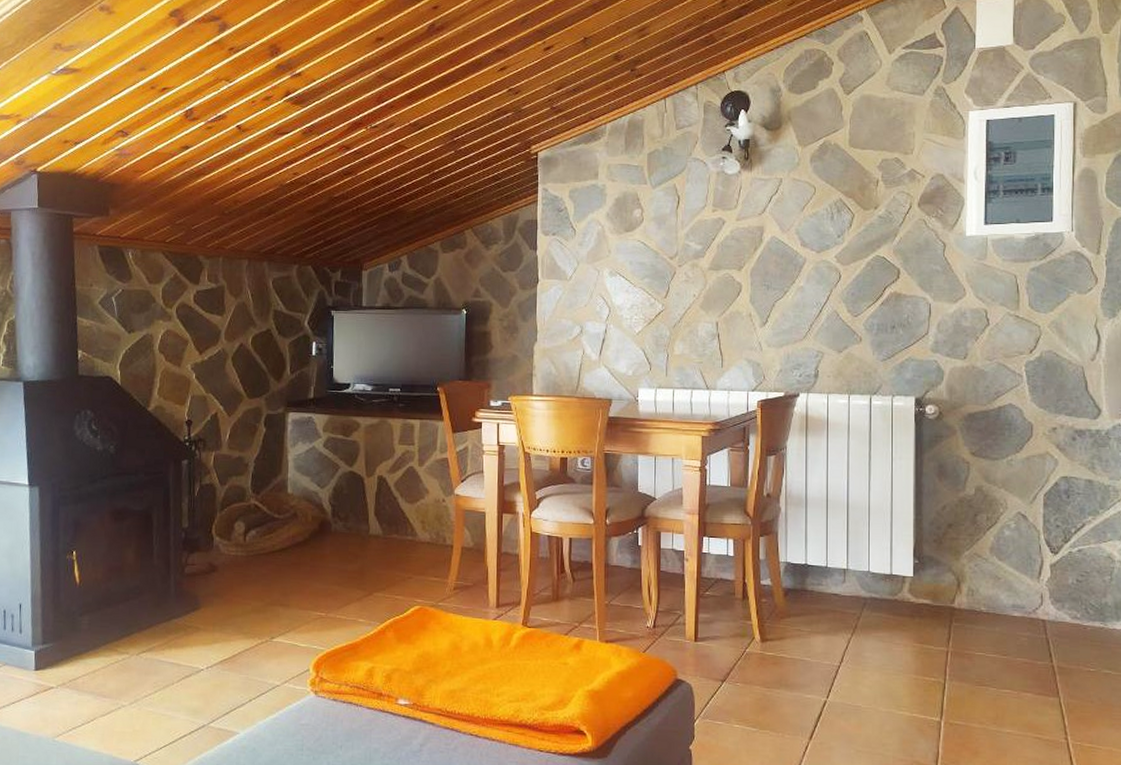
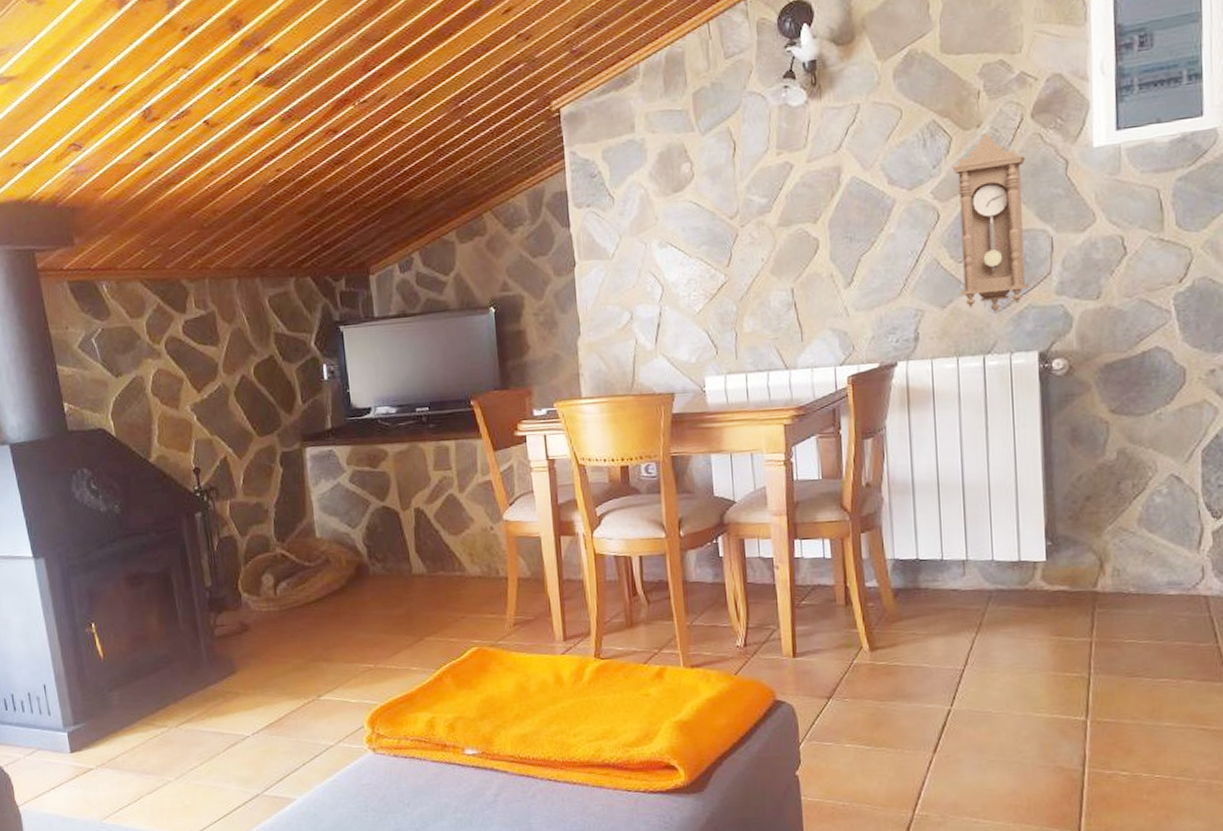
pendulum clock: none [853,214,912,361] -> present [952,133,1028,312]

